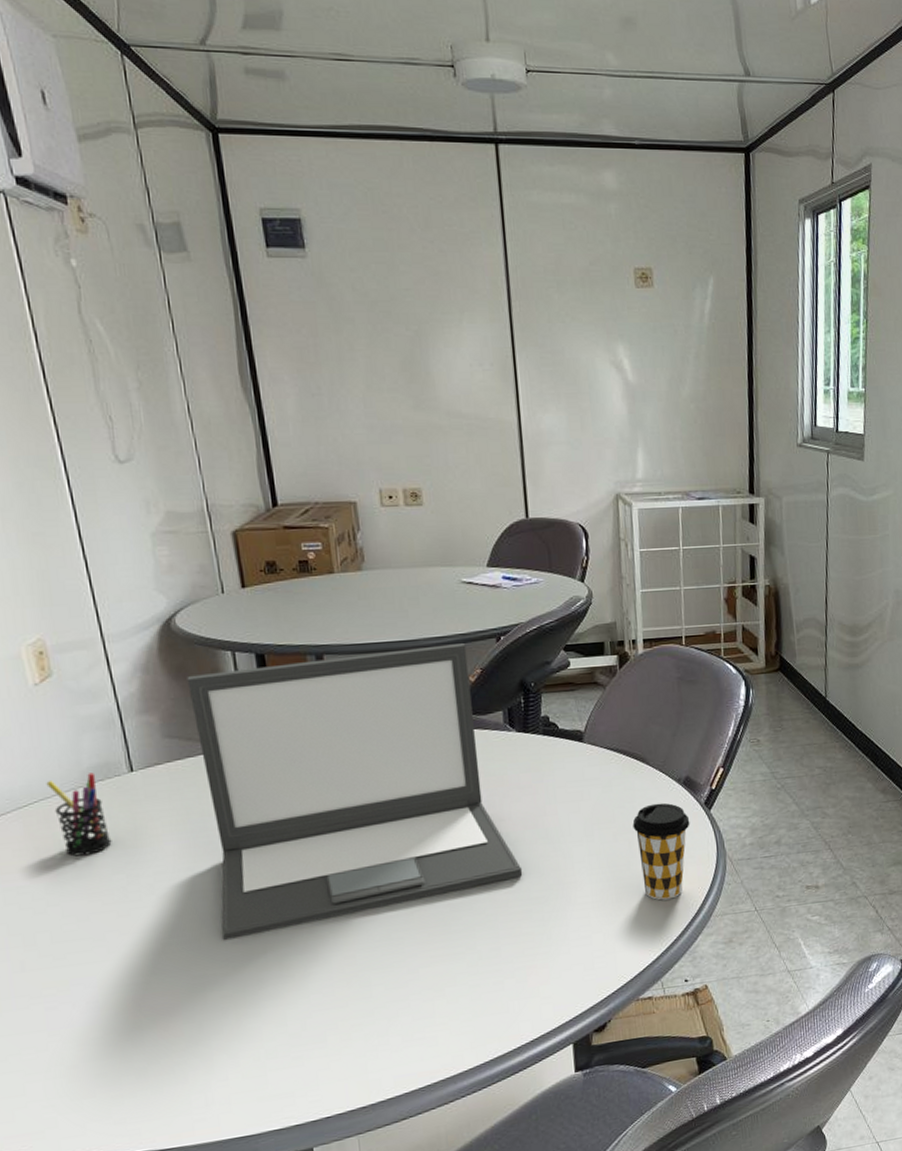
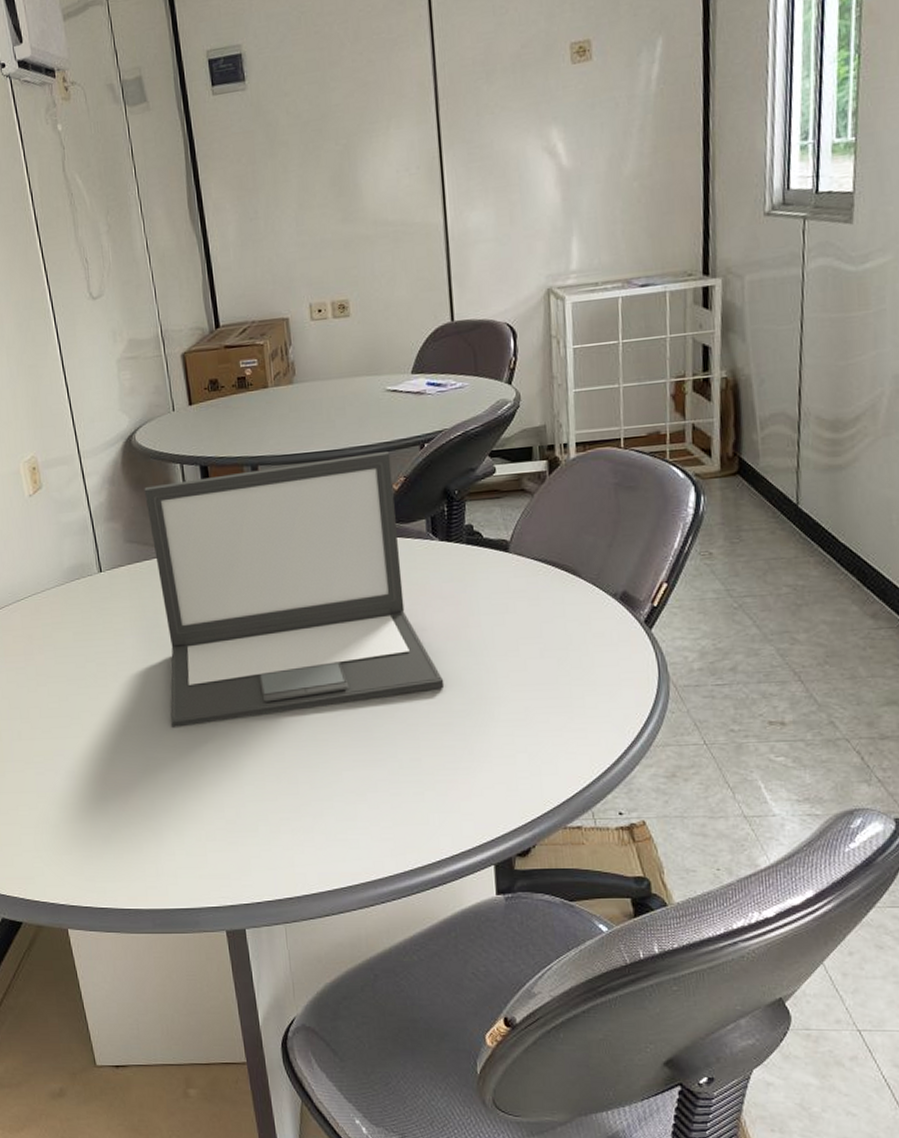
pen holder: present [46,773,112,857] -> none [37,572,85,645]
coffee cup: present [632,802,690,901] -> none [561,619,628,724]

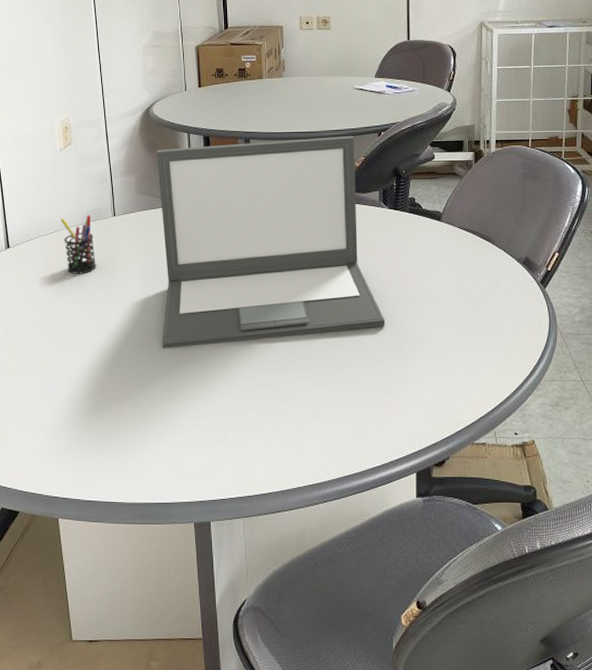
pen holder: none [37,572,85,645] -> present [60,215,97,274]

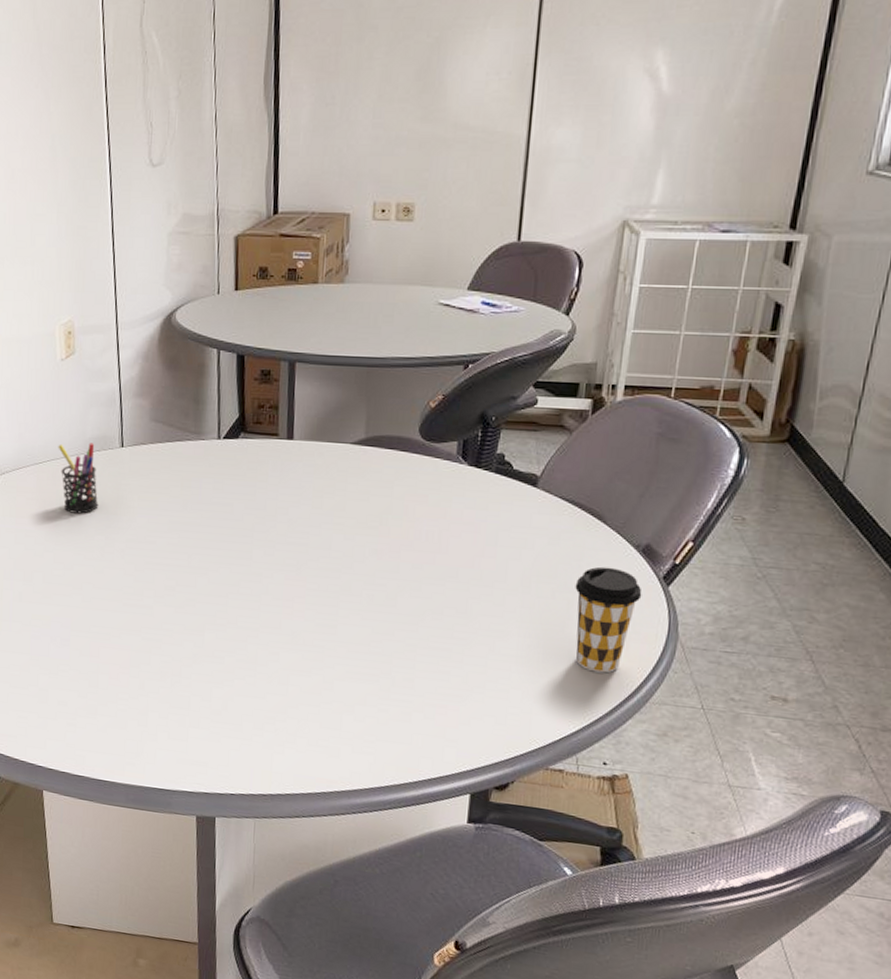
laptop: present [156,135,386,348] -> none [171,365,450,615]
coffee cup: none [478,278,527,361] -> present [575,566,642,673]

